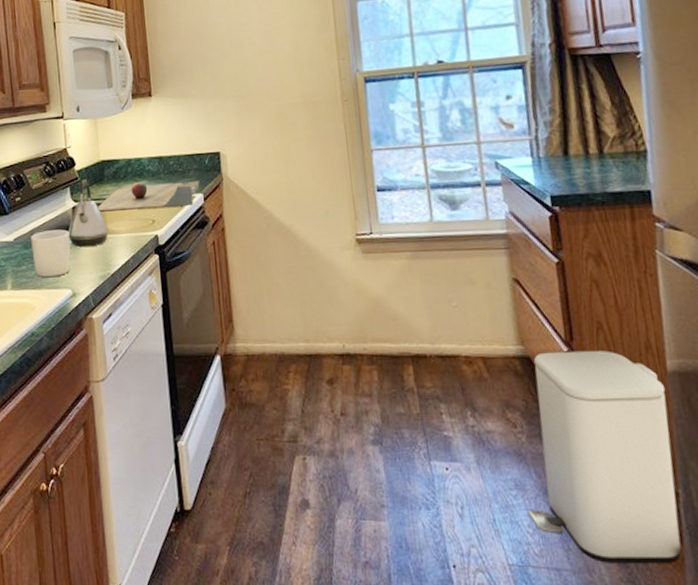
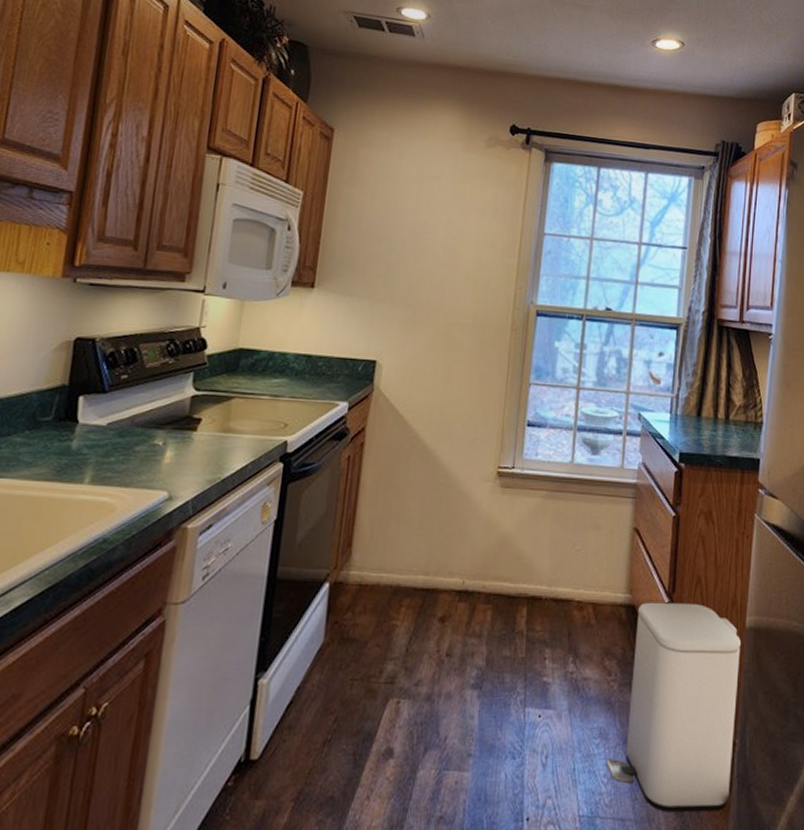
mug: present [31,229,72,278] -> none [125,418,181,475]
kettle: present [68,179,109,248] -> none [179,366,231,445]
cutting board: present [98,180,201,212] -> none [223,379,349,415]

